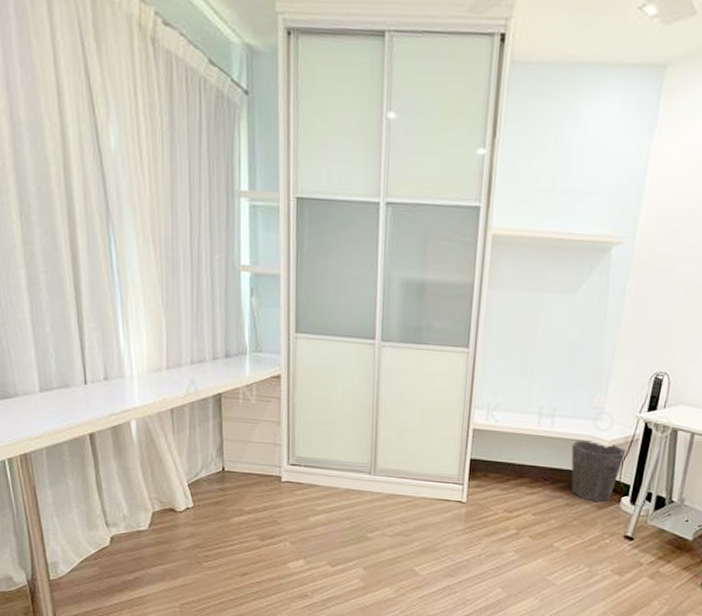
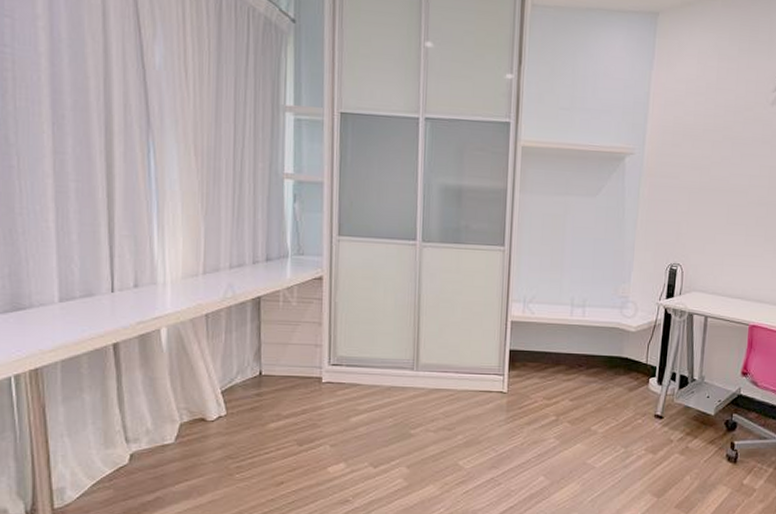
waste bin: present [571,439,627,503] -> none [602,326,651,385]

